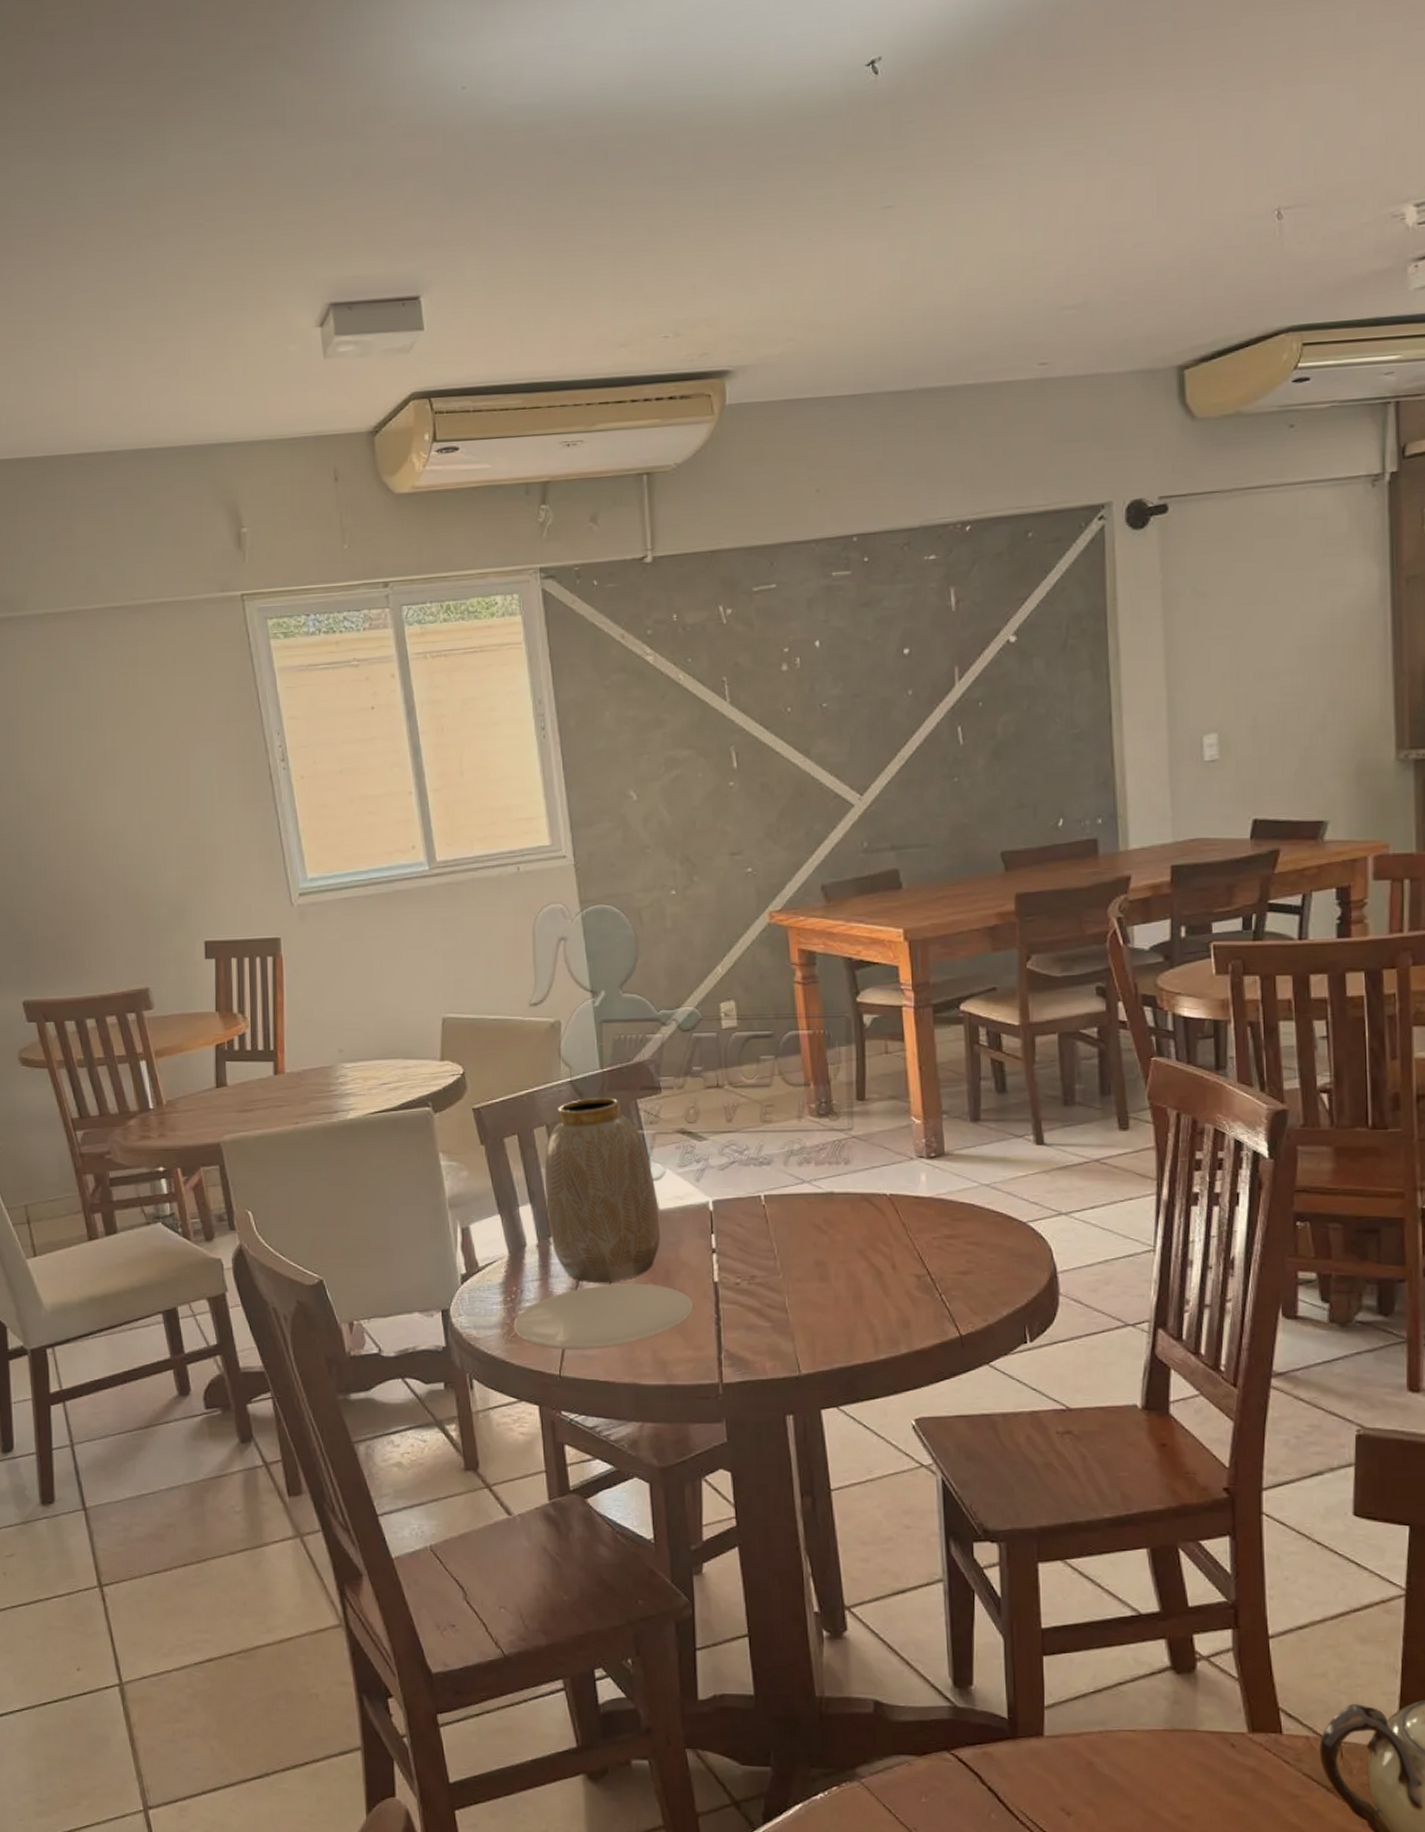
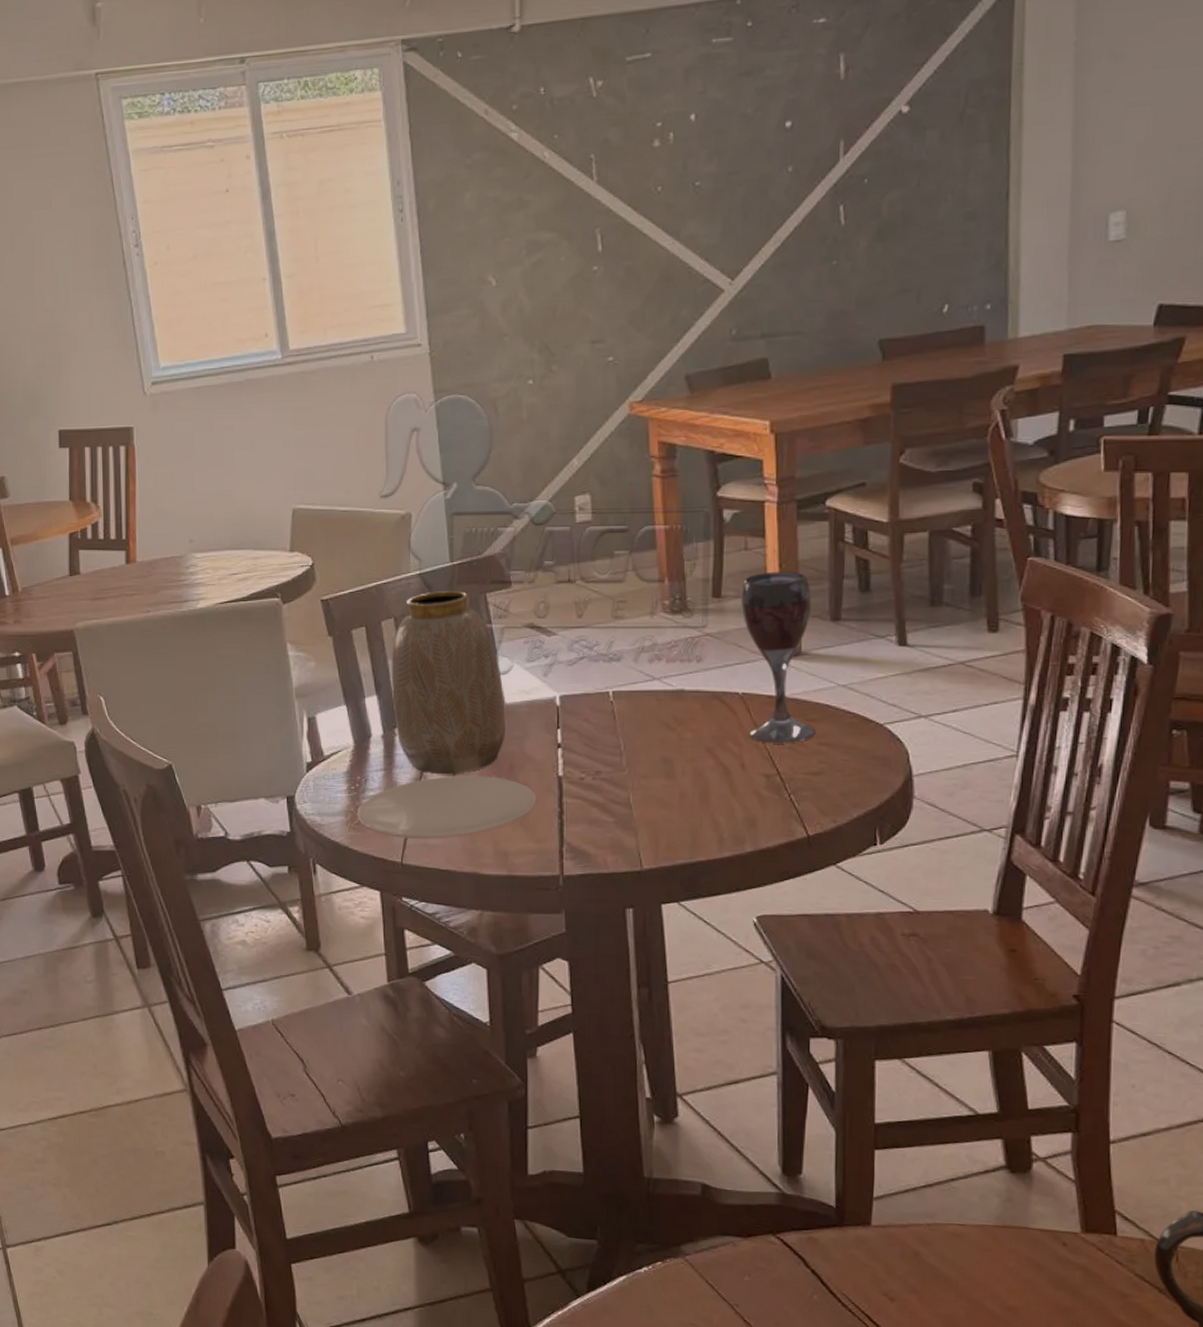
cup: none [884,1074,963,1244] -> present [741,571,816,744]

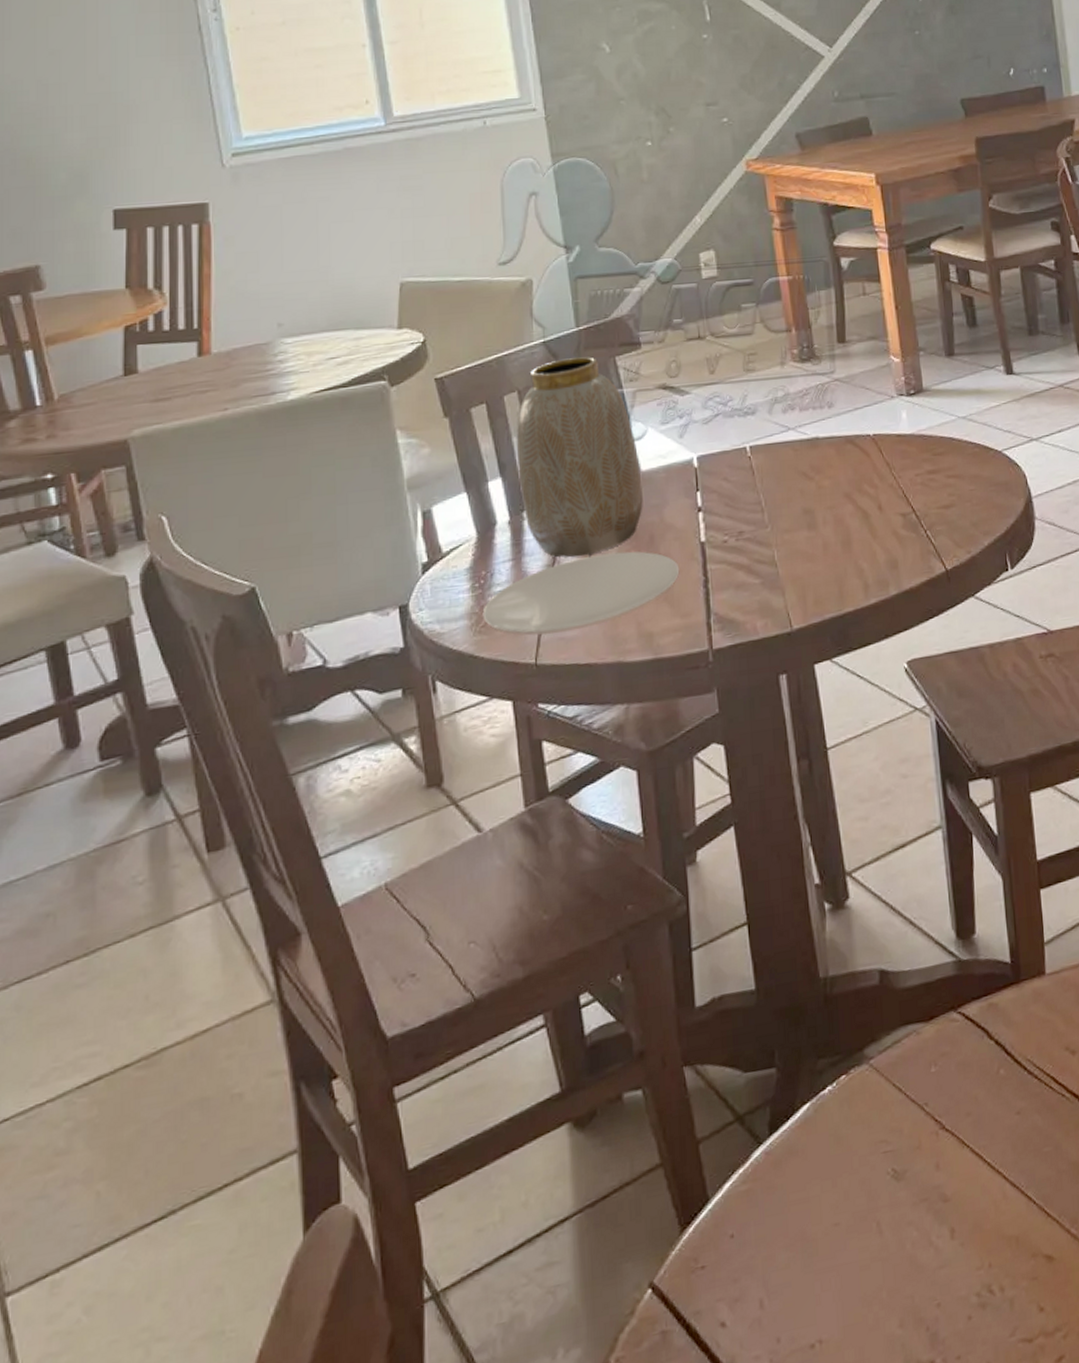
cup: present [741,571,816,744] -> none [863,312,944,483]

